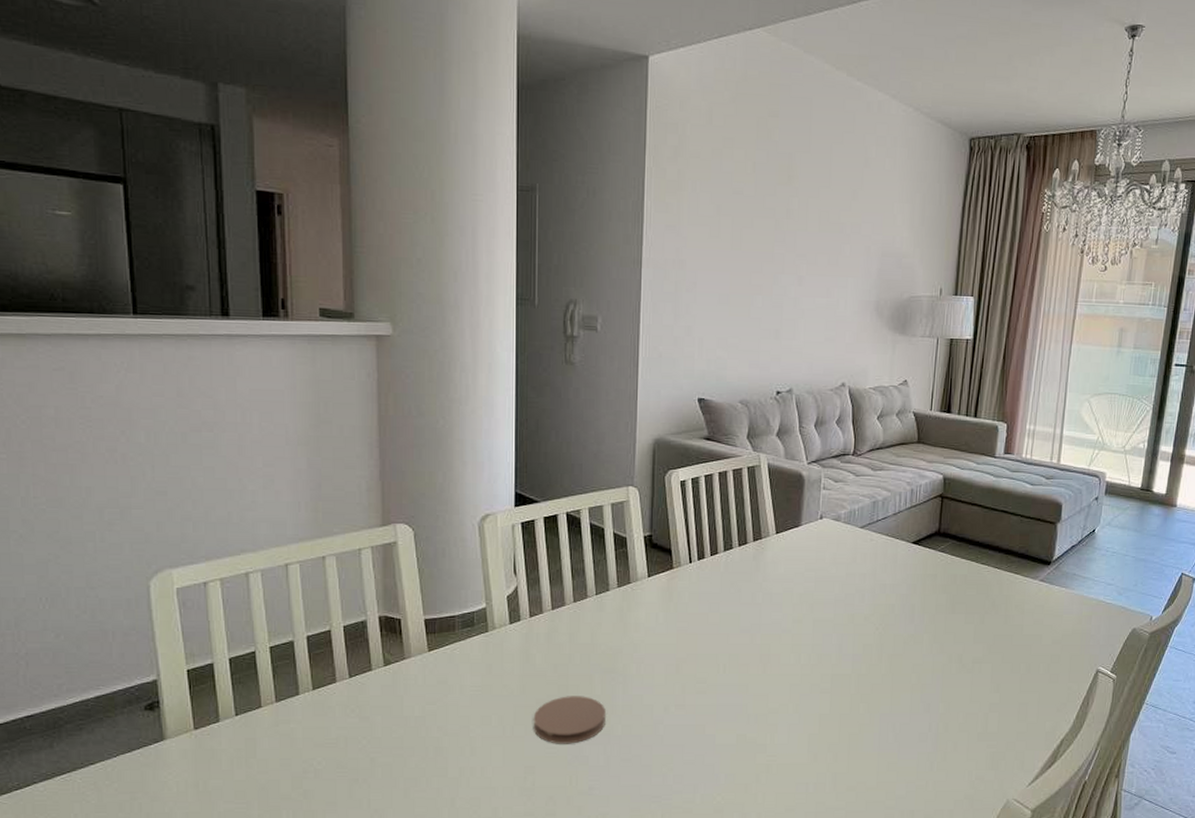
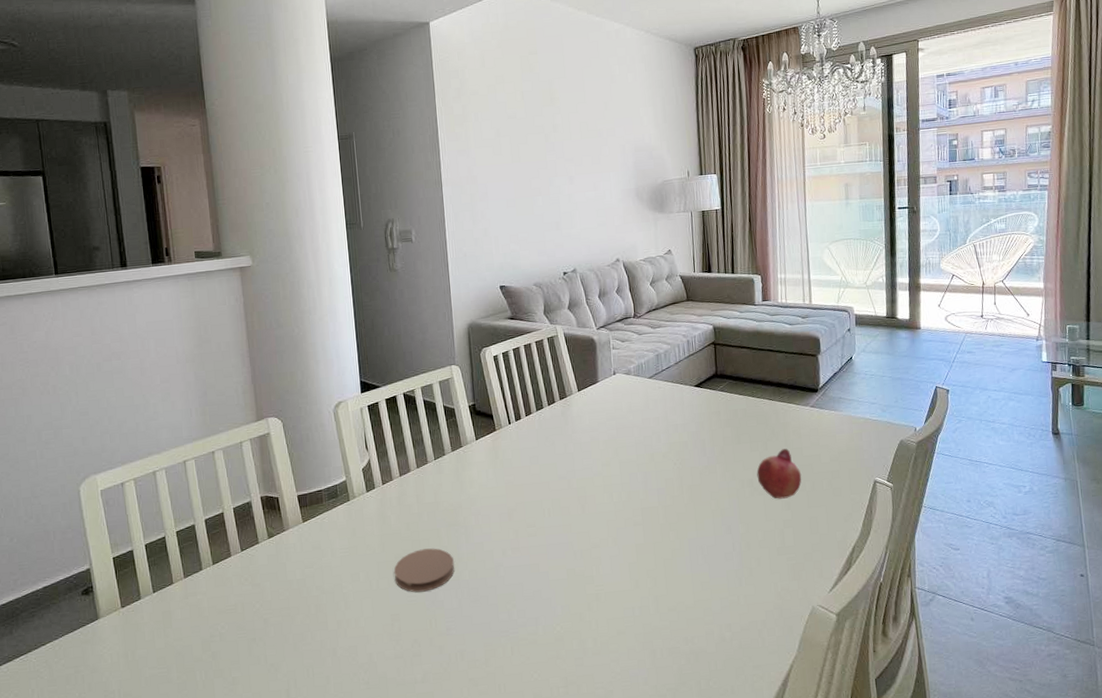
fruit: none [967,624,1018,680] -> present [757,448,802,499]

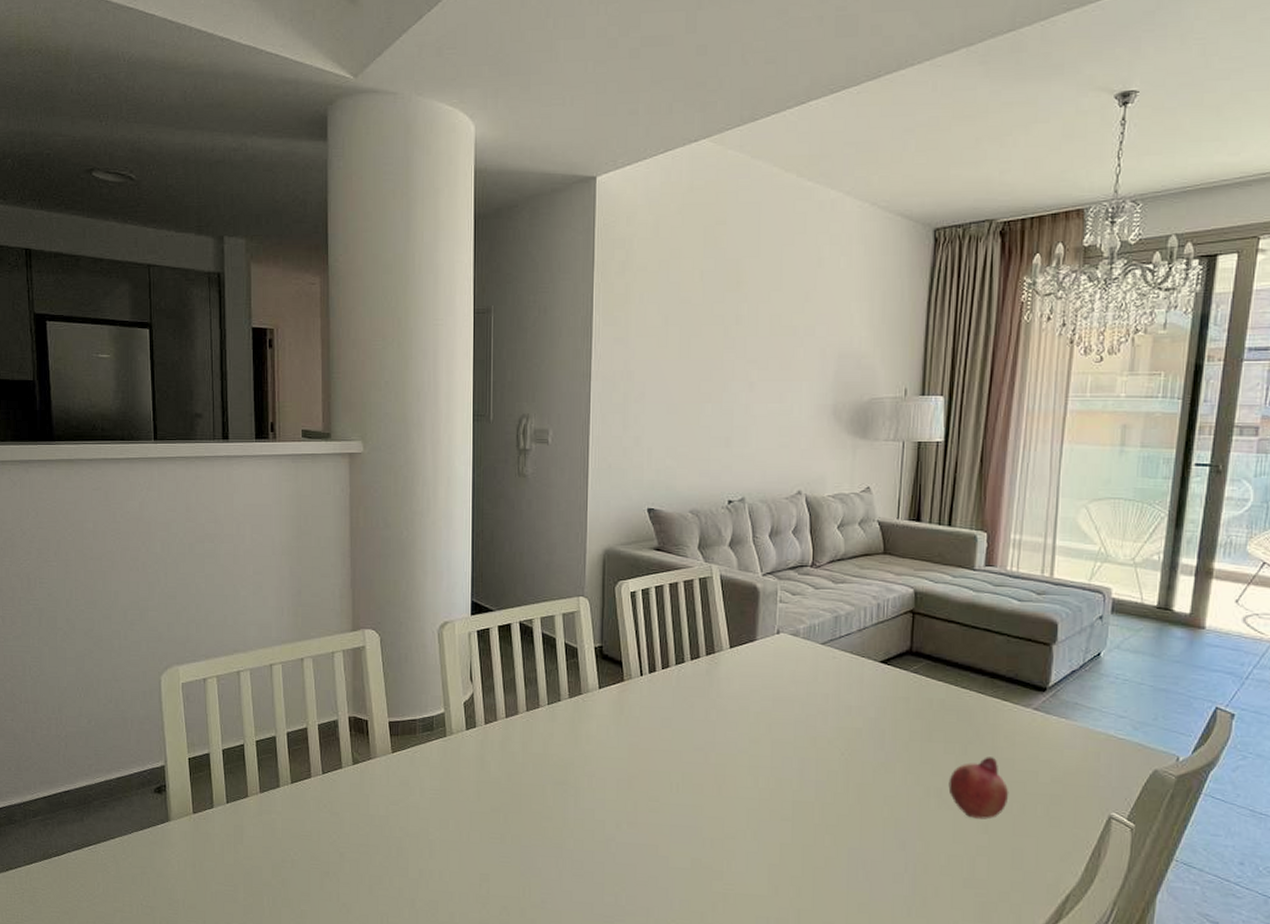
coaster: present [394,548,455,593] -> none [487,805,558,855]

